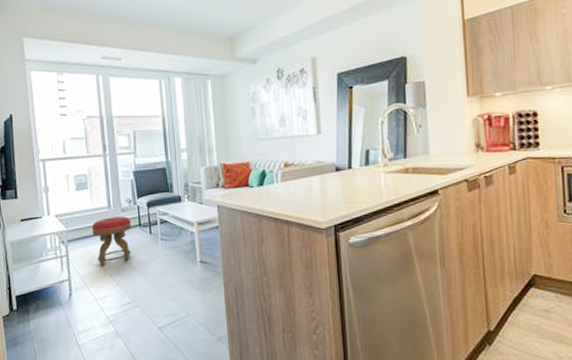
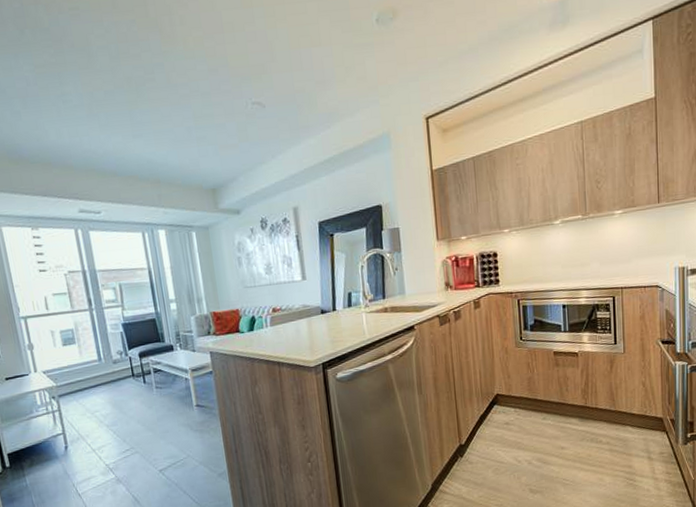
stool: present [91,216,132,266] -> none [82,368,127,417]

